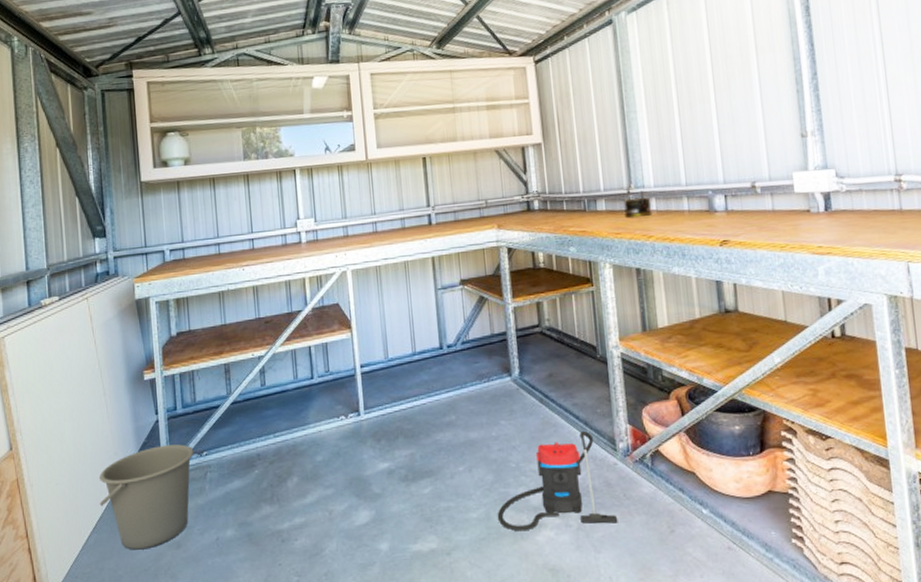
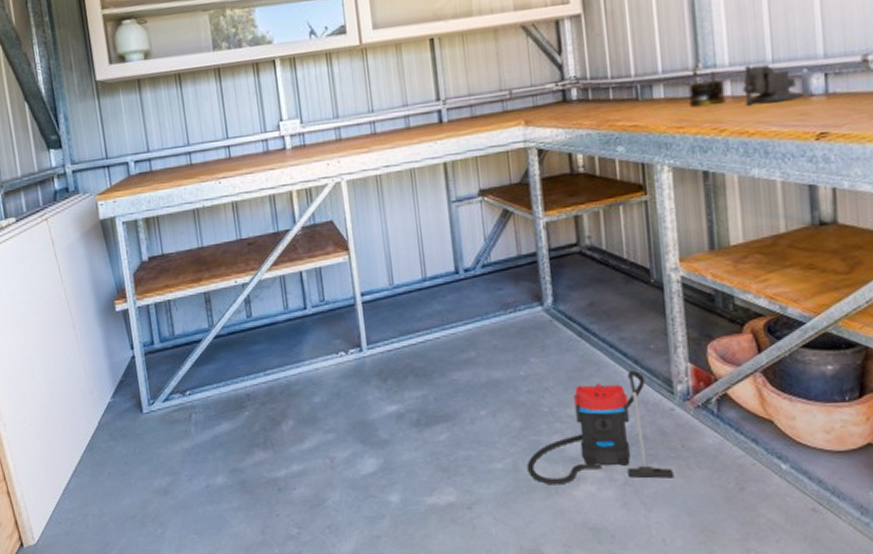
bucket: present [99,444,194,550] -> none [74,382,176,496]
vise: none [664,187,709,219] -> present [742,64,803,107]

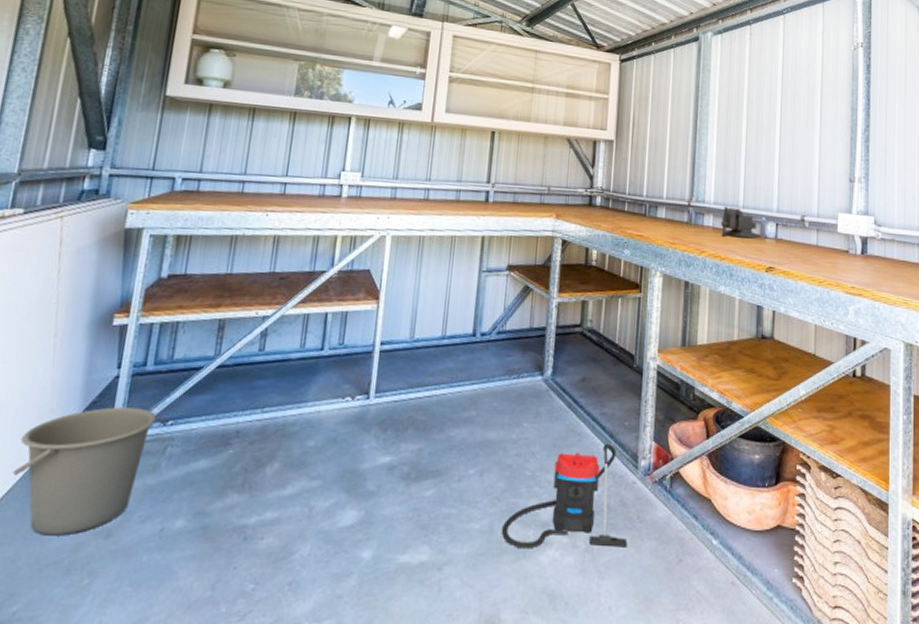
bucket: none [74,382,176,496] -> present [12,407,157,536]
paint can: present [688,71,726,108] -> none [682,205,709,231]

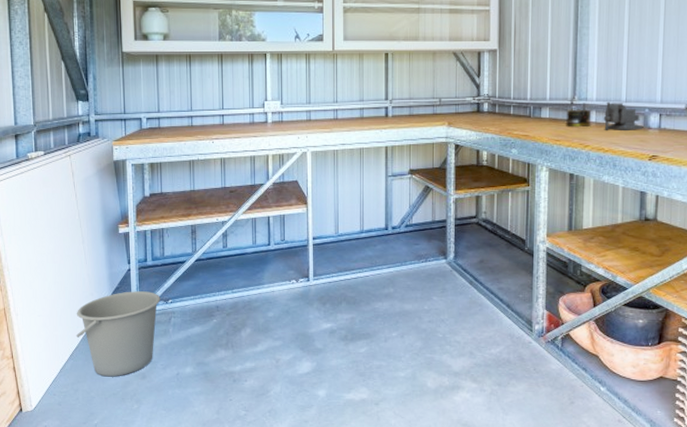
vacuum cleaner: present [502,443,628,549] -> none [423,311,526,392]
paint can: none [682,205,709,231] -> present [566,103,592,128]

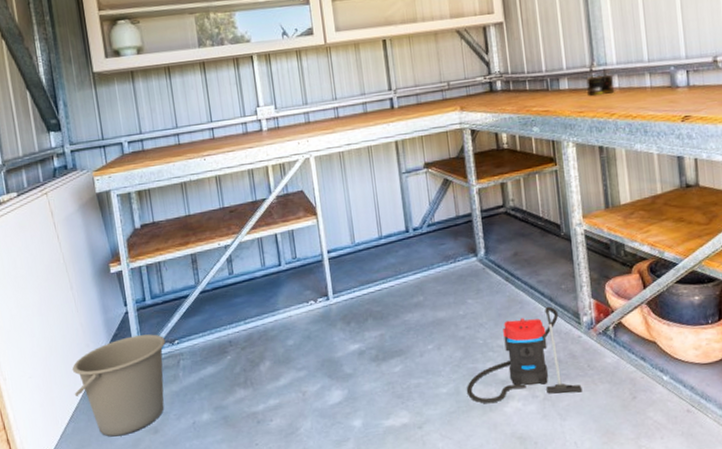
vacuum cleaner: none [423,311,526,392] -> present [467,306,583,404]
vise: present [603,101,644,131] -> none [626,63,671,96]

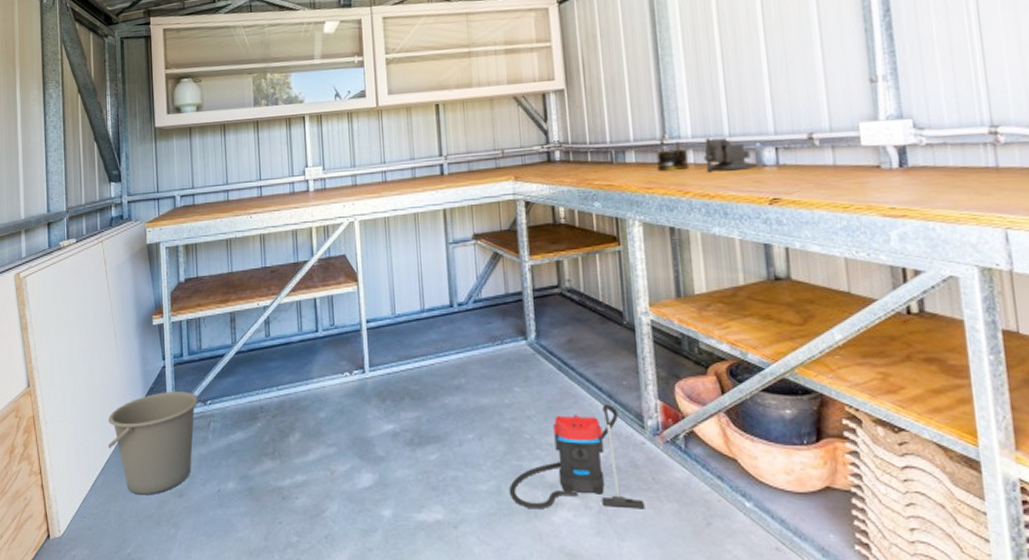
vise: none [626,63,671,96] -> present [703,137,757,174]

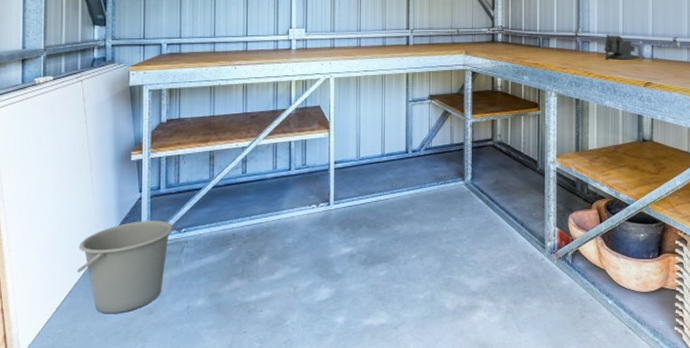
vacuum cleaner: present [510,403,645,510] -> none [442,230,540,312]
paint can: present [656,141,690,172] -> none [571,35,594,57]

